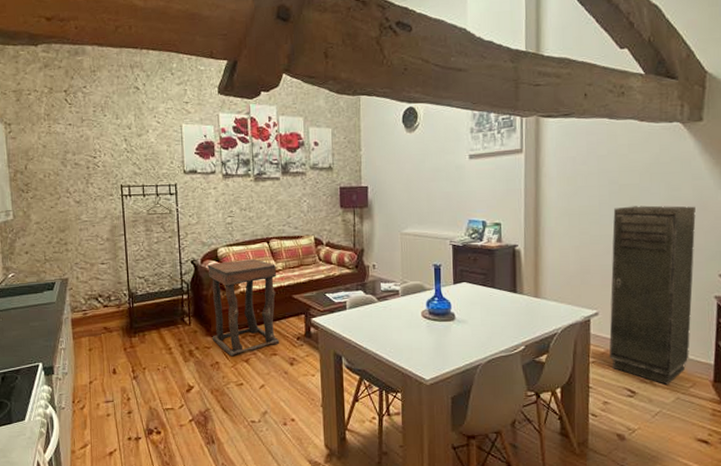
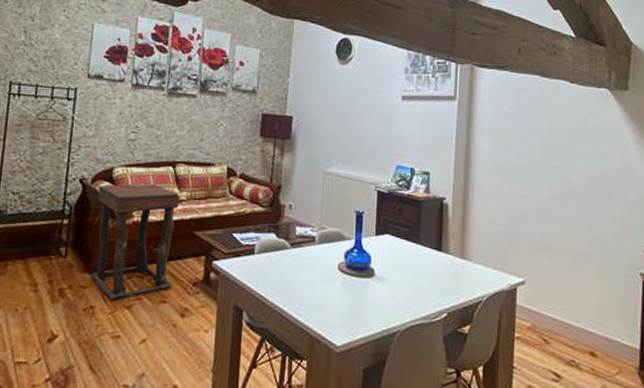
storage cabinet: present [609,205,696,385] -> none [534,168,622,369]

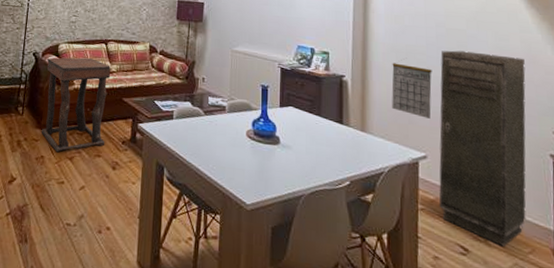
calendar: none [493,182,534,242] -> present [391,63,432,119]
storage cabinet: none [534,168,622,369] -> present [438,50,526,247]

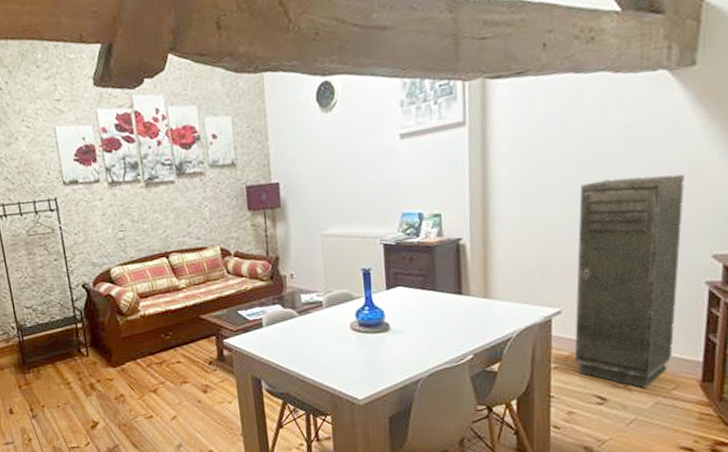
side table: present [41,57,110,153] -> none [100,277,190,388]
calendar: present [391,63,432,119] -> none [519,209,569,269]

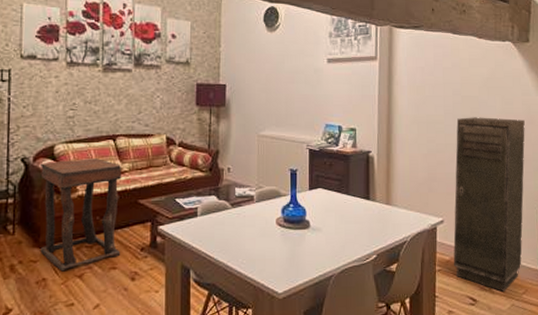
side table: none [100,277,190,388] -> present [39,158,121,272]

